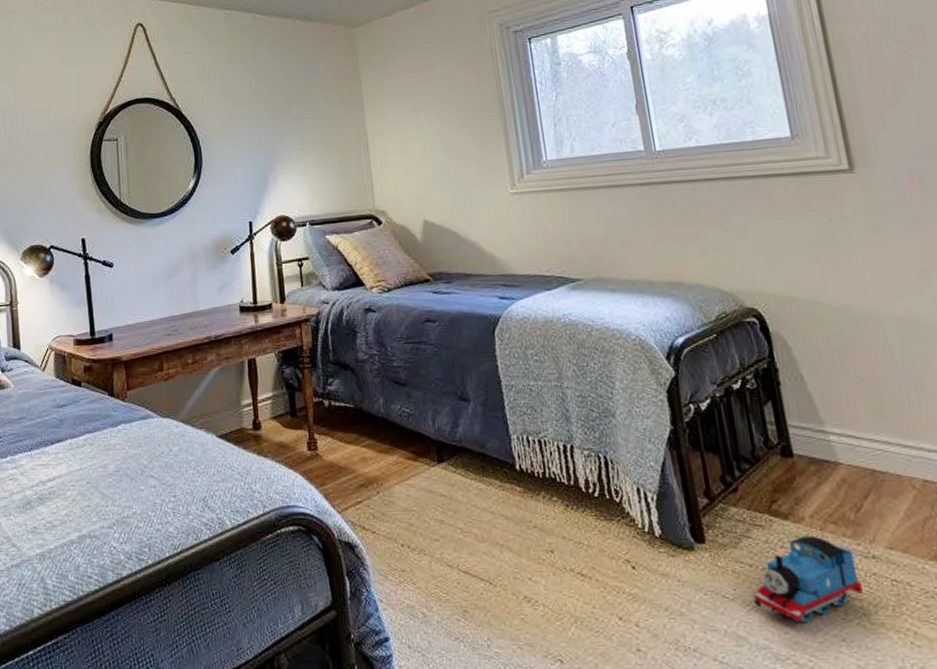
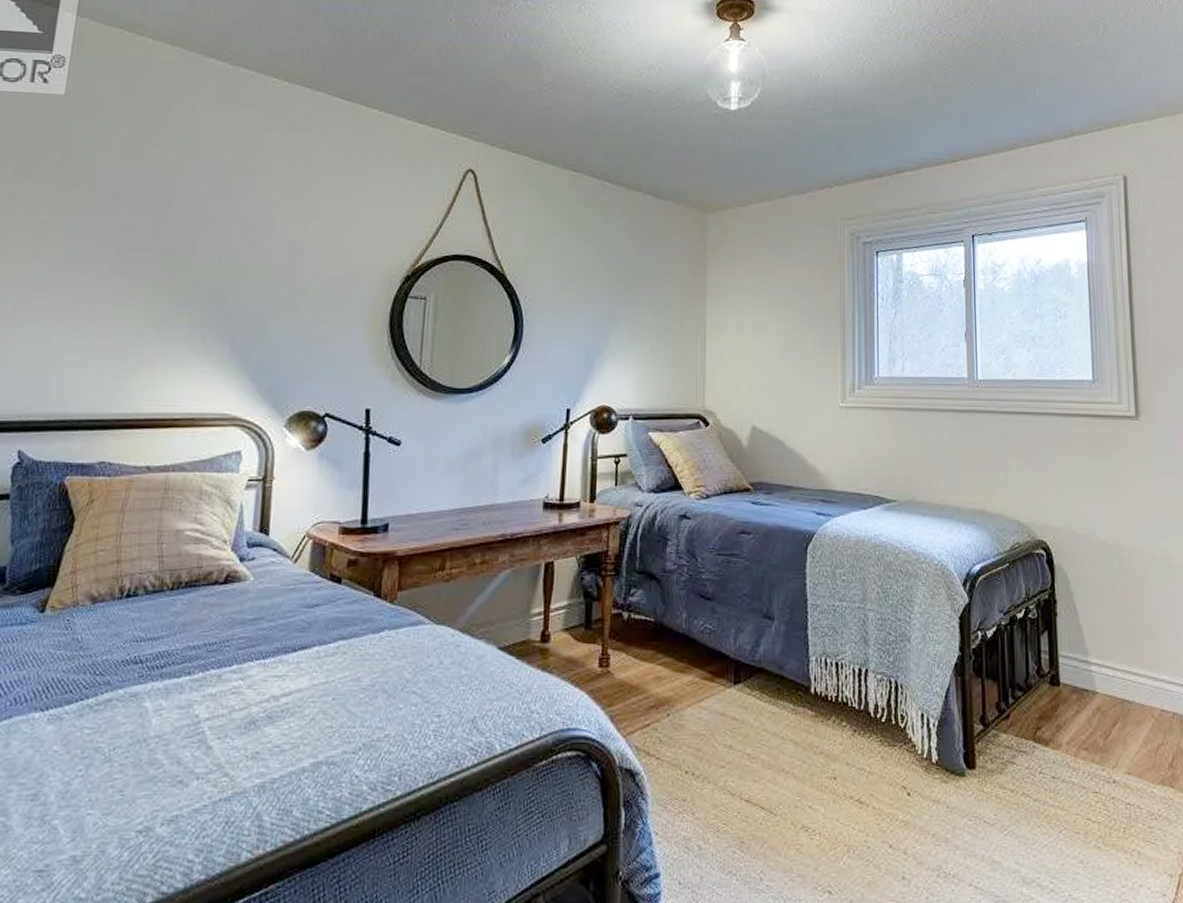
toy train: present [752,535,863,623] -> none [1010,761,1102,846]

